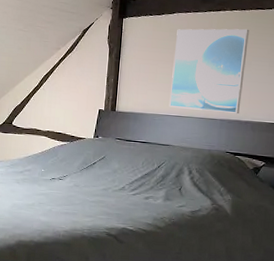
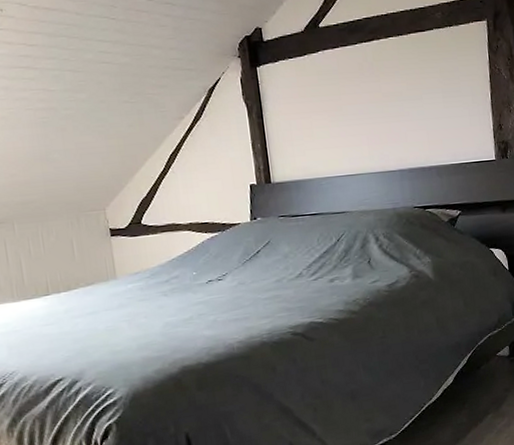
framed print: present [169,29,249,113] -> none [326,57,420,167]

